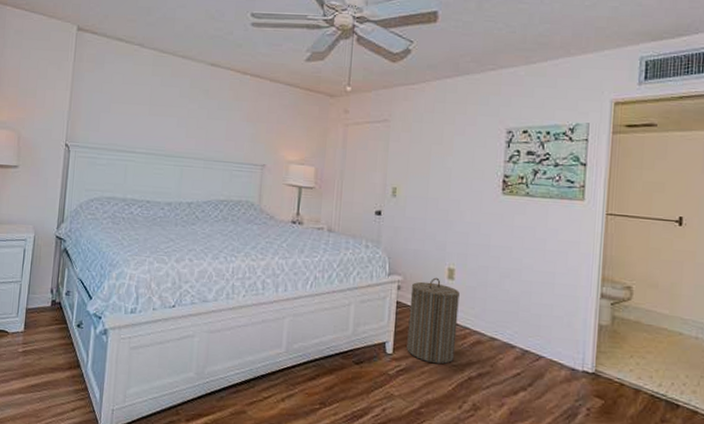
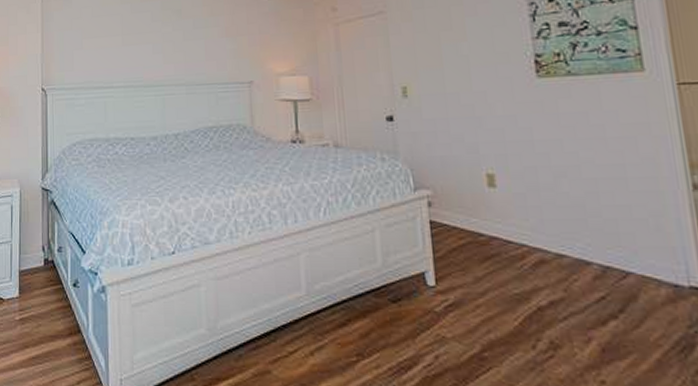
laundry hamper: present [406,277,460,364] -> none [444,187,515,294]

